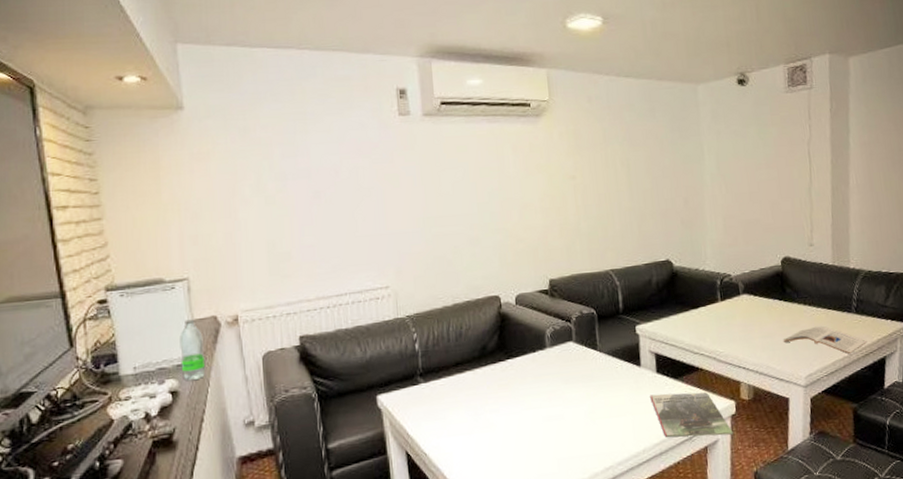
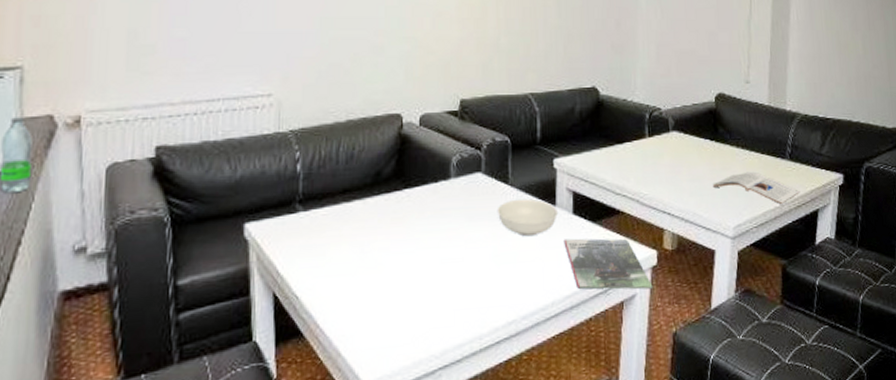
bowl: none [588,361,643,395] -> present [497,198,557,237]

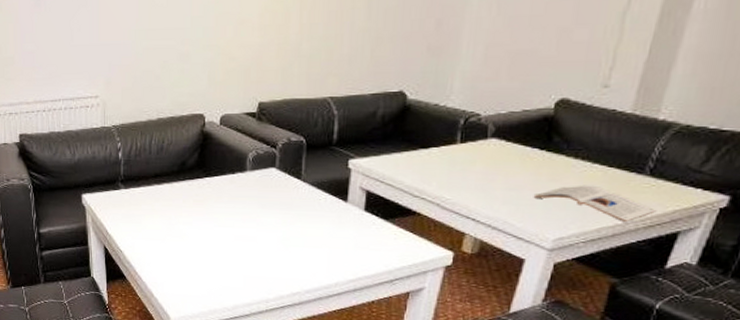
bowl: present [497,198,557,237] -> none [288,193,348,227]
magazine: present [564,238,653,290] -> none [352,232,444,285]

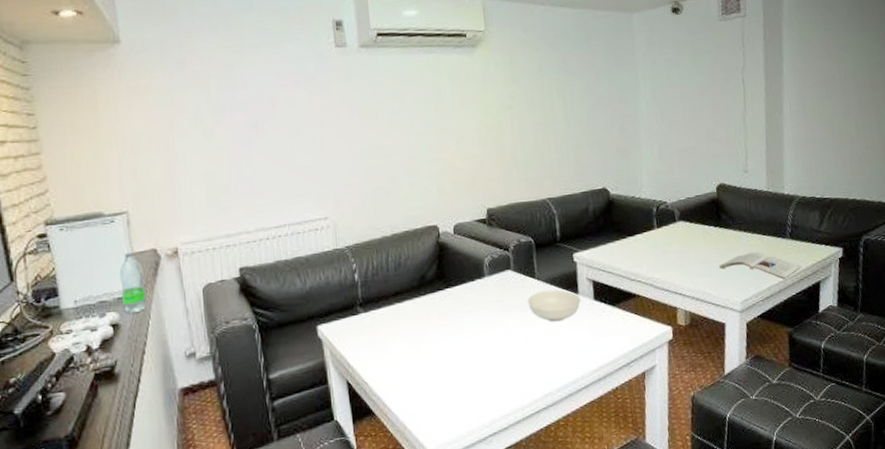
bowl: none [288,193,348,227] -> present [527,289,581,322]

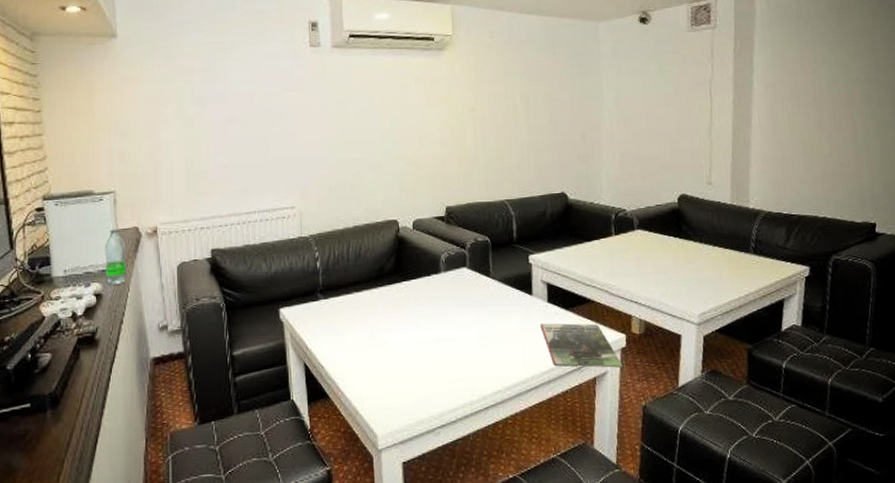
bowl: present [527,289,581,322] -> none [481,289,534,321]
magazine: none [588,319,671,364] -> present [540,323,623,368]
magazine: present [720,251,802,279] -> none [678,264,765,295]

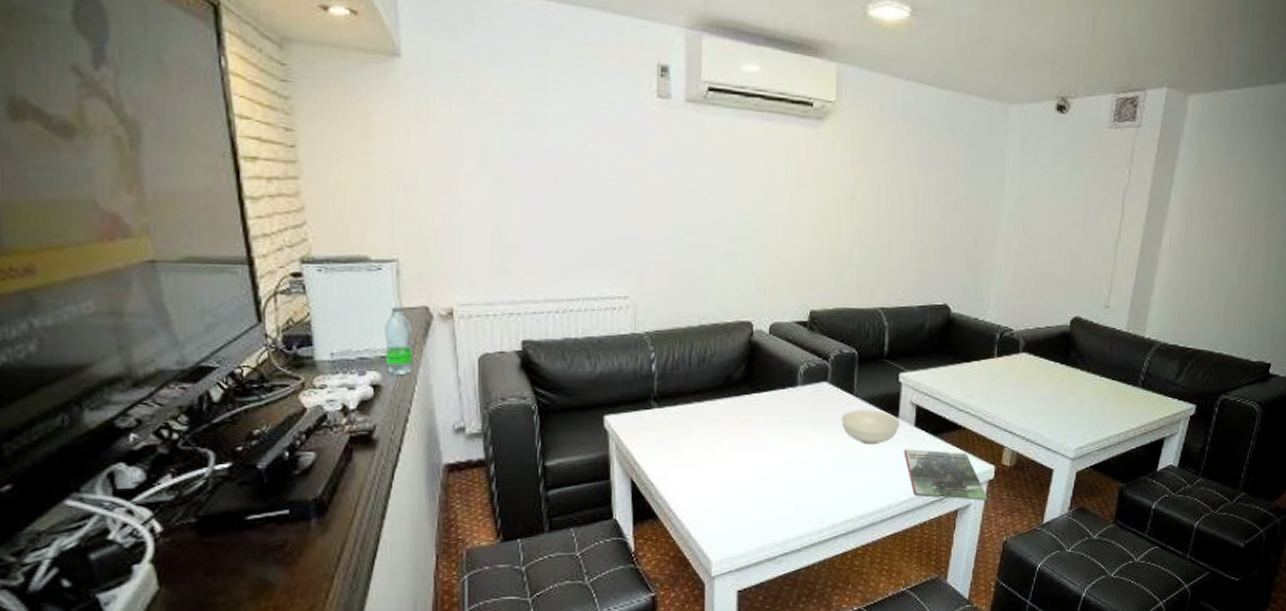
bowl: none [481,289,534,321] -> present [841,409,900,445]

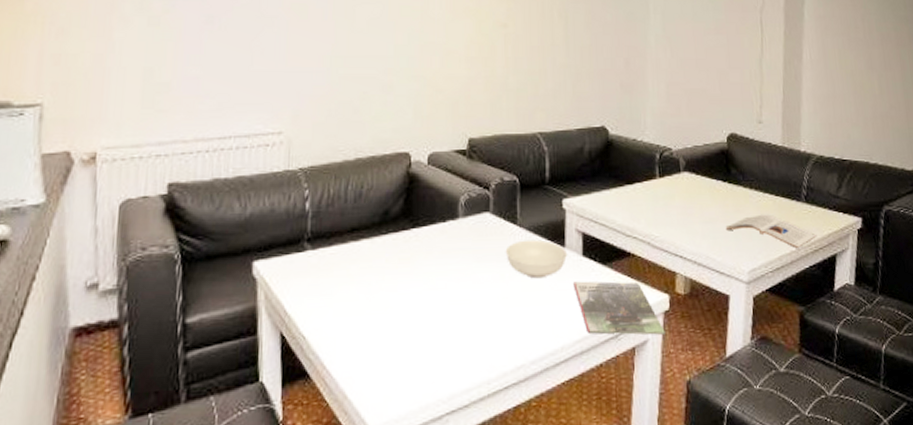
bottle: present [385,307,414,376] -> none [16,153,50,229]
magazine: none [1059,396,1148,431] -> present [726,214,817,249]

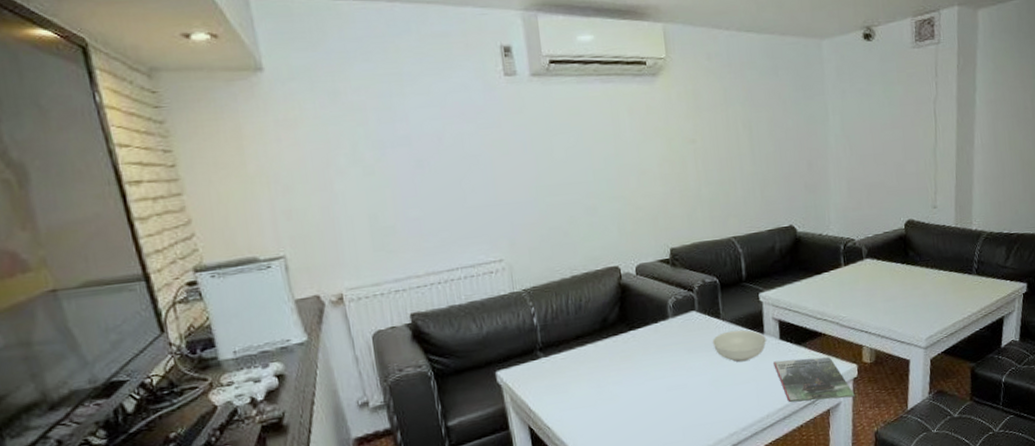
magazine: present [726,214,817,249] -> none [906,288,987,315]

